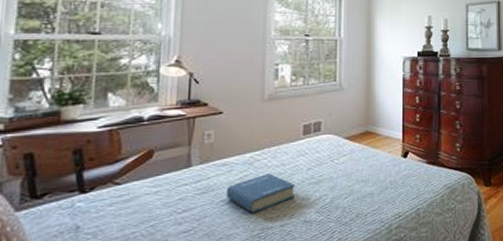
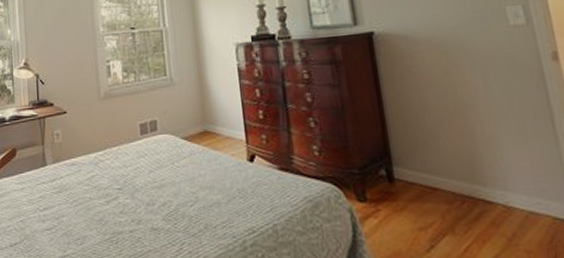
hardback book: present [225,173,295,214] -> none [77,175,140,216]

